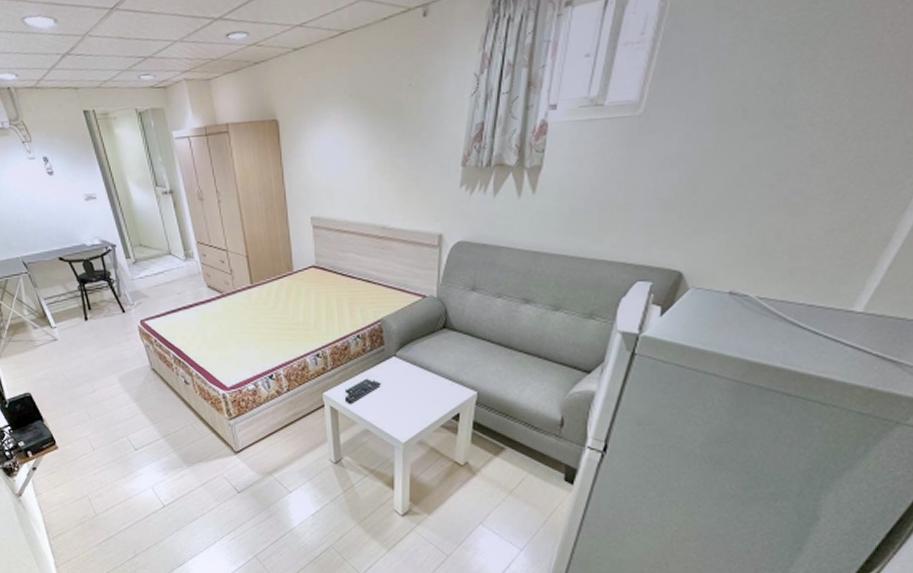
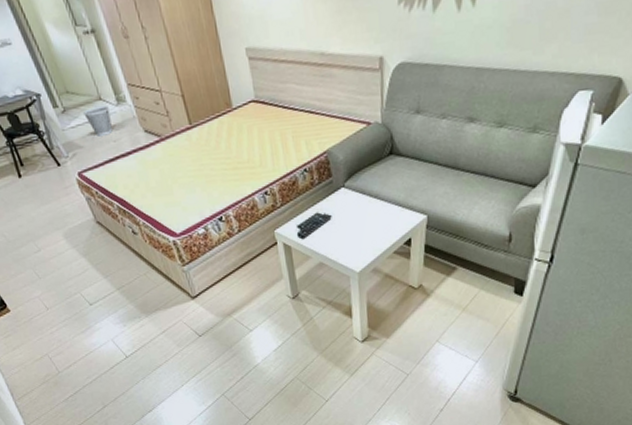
wastebasket: none [152,259,178,288] -> present [82,105,113,136]

